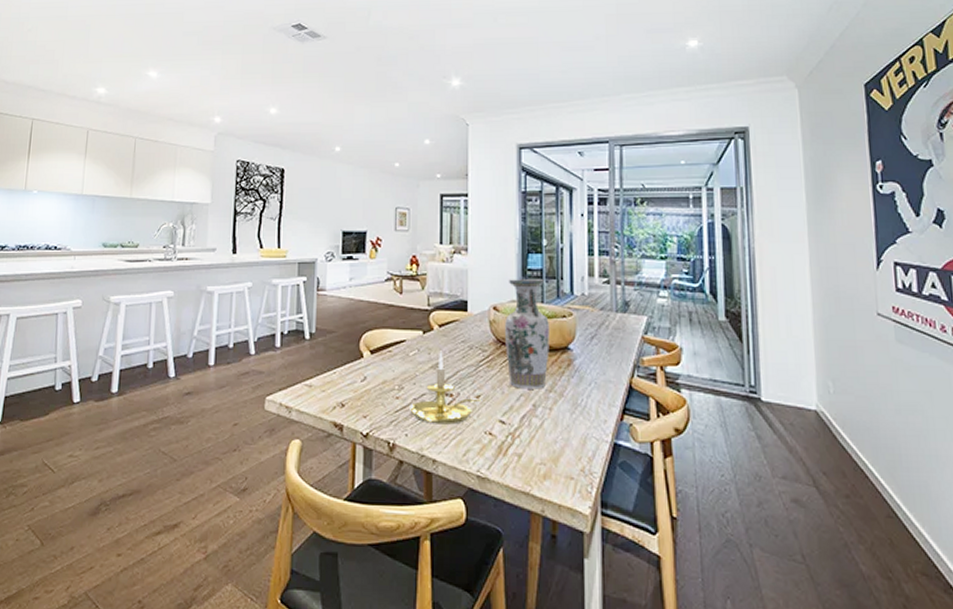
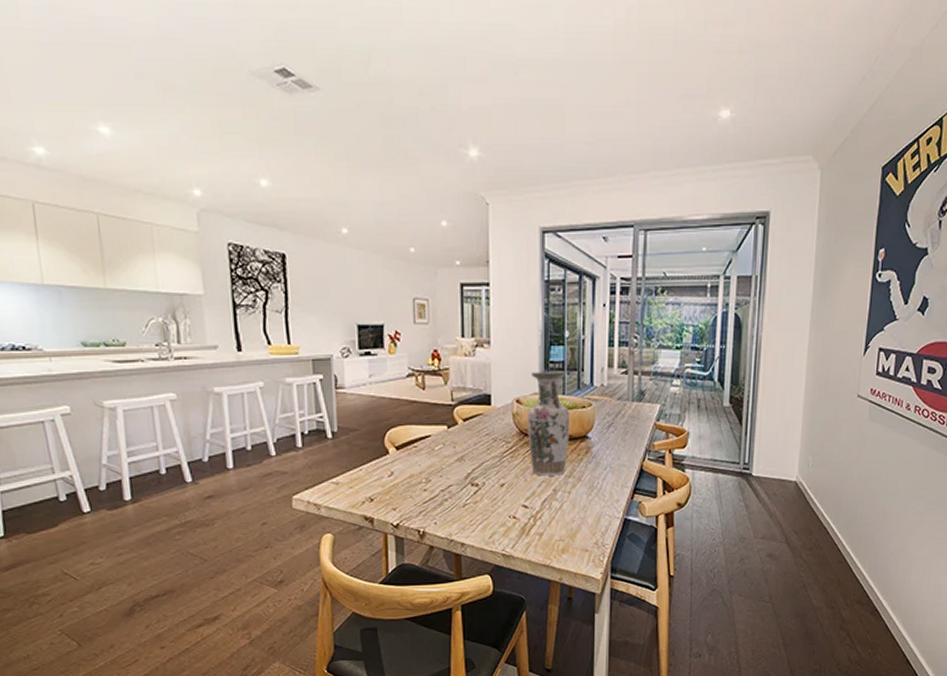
candle holder: present [410,352,482,425] -> none [438,445,506,512]

